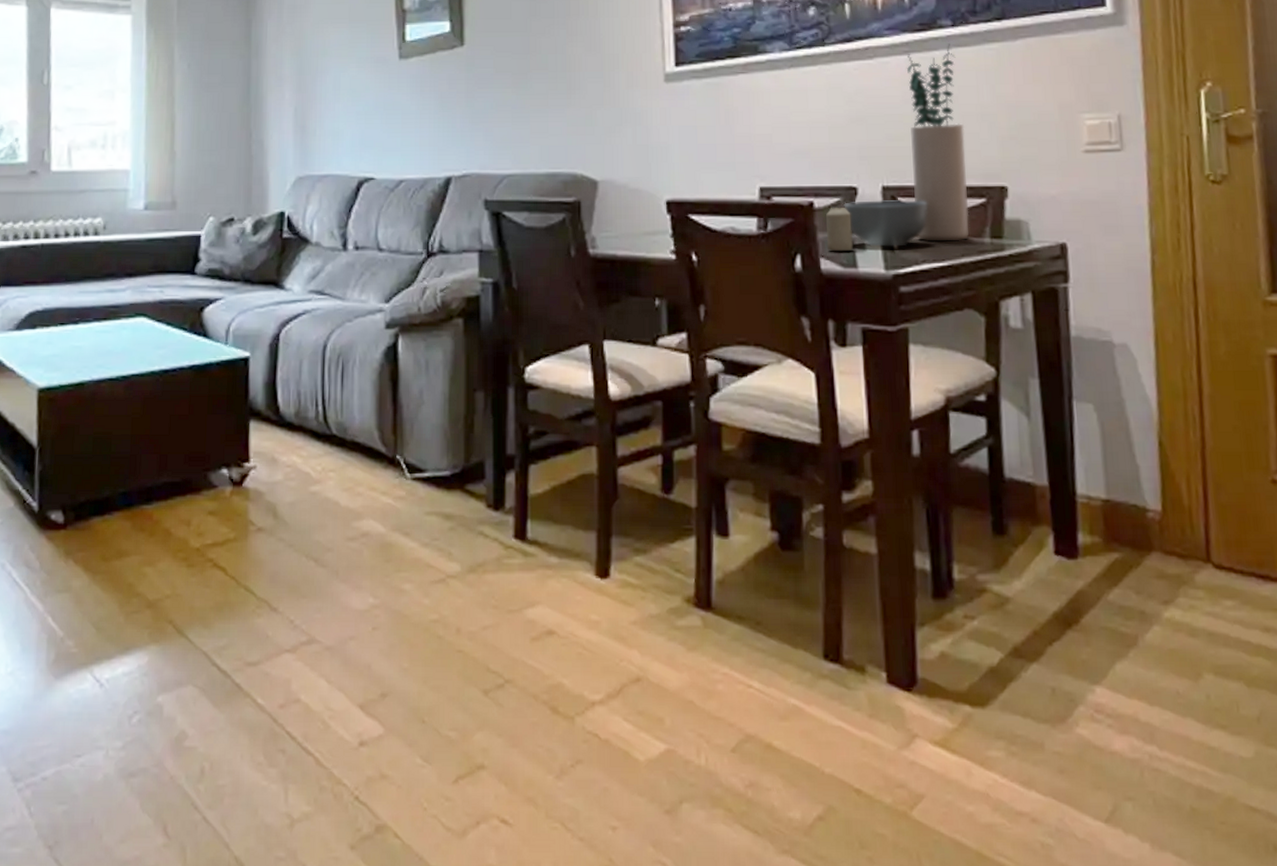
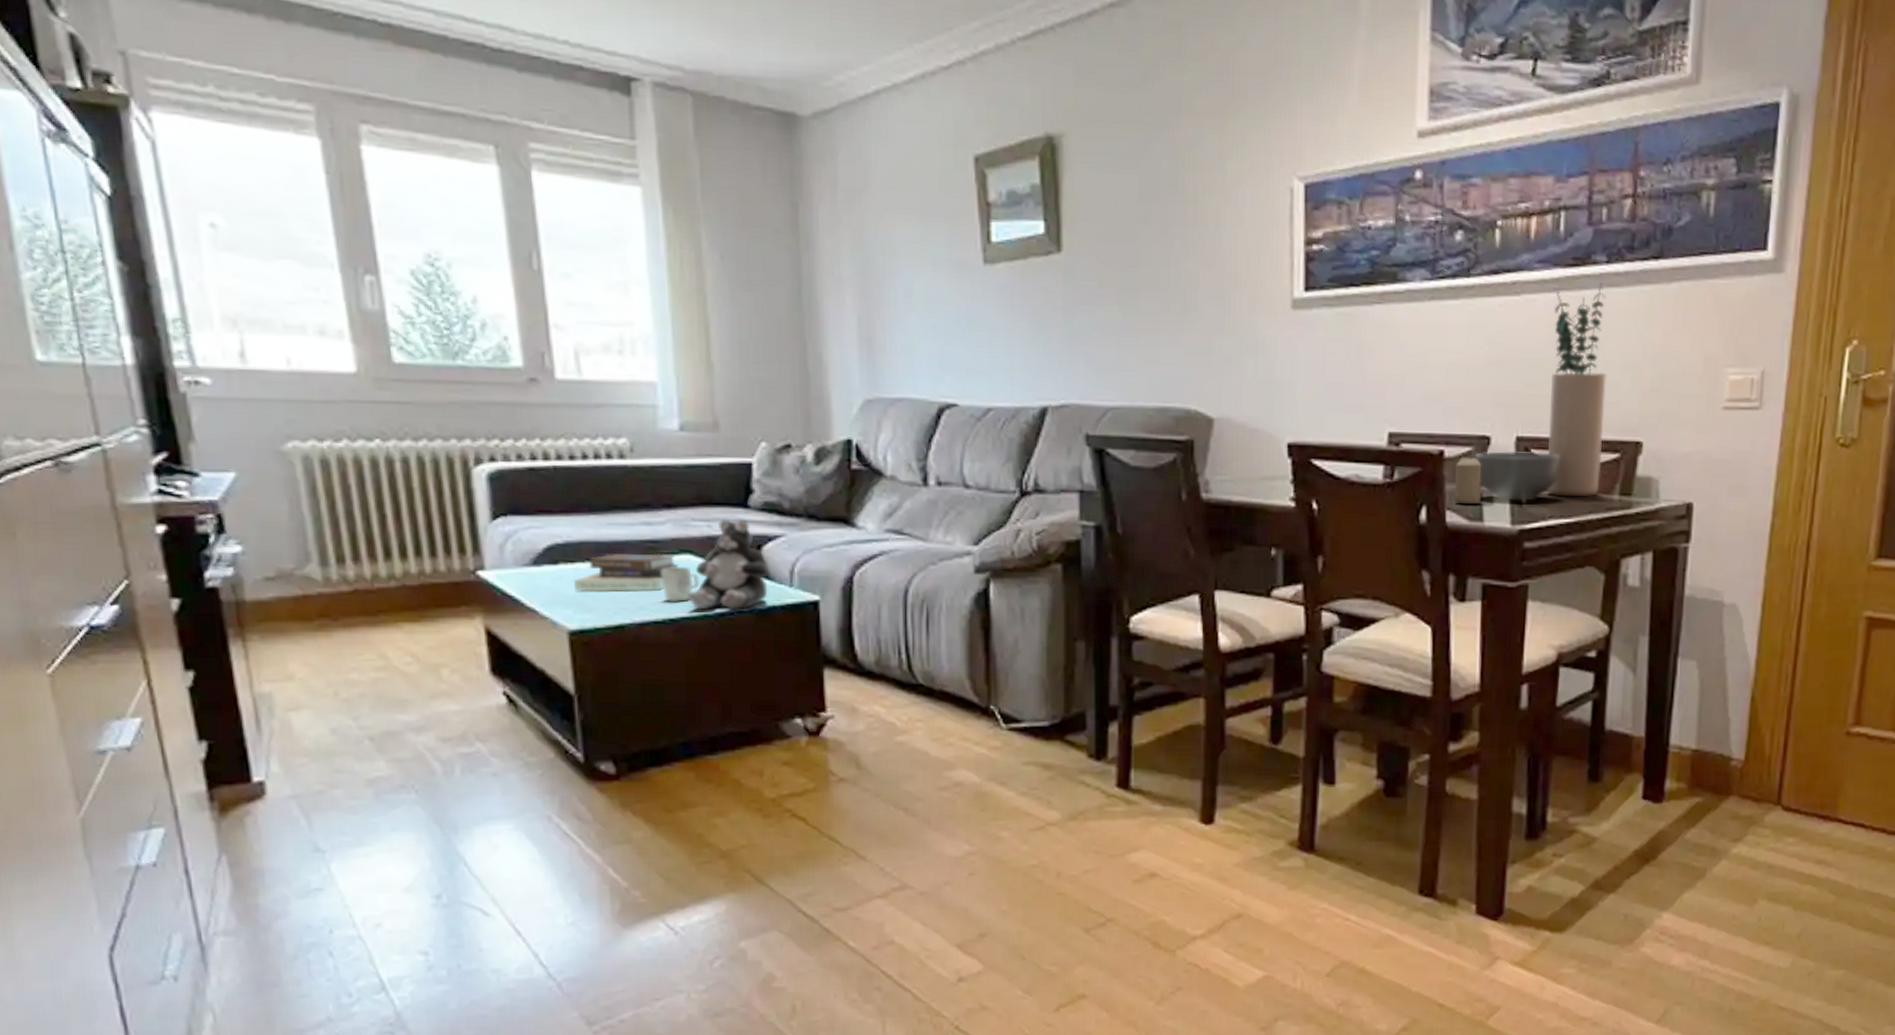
books: none [47,317,134,353] -> present [574,553,679,592]
mug: none [119,329,151,361] -> present [662,567,701,603]
plush toy: none [138,284,209,367] -> present [687,518,770,610]

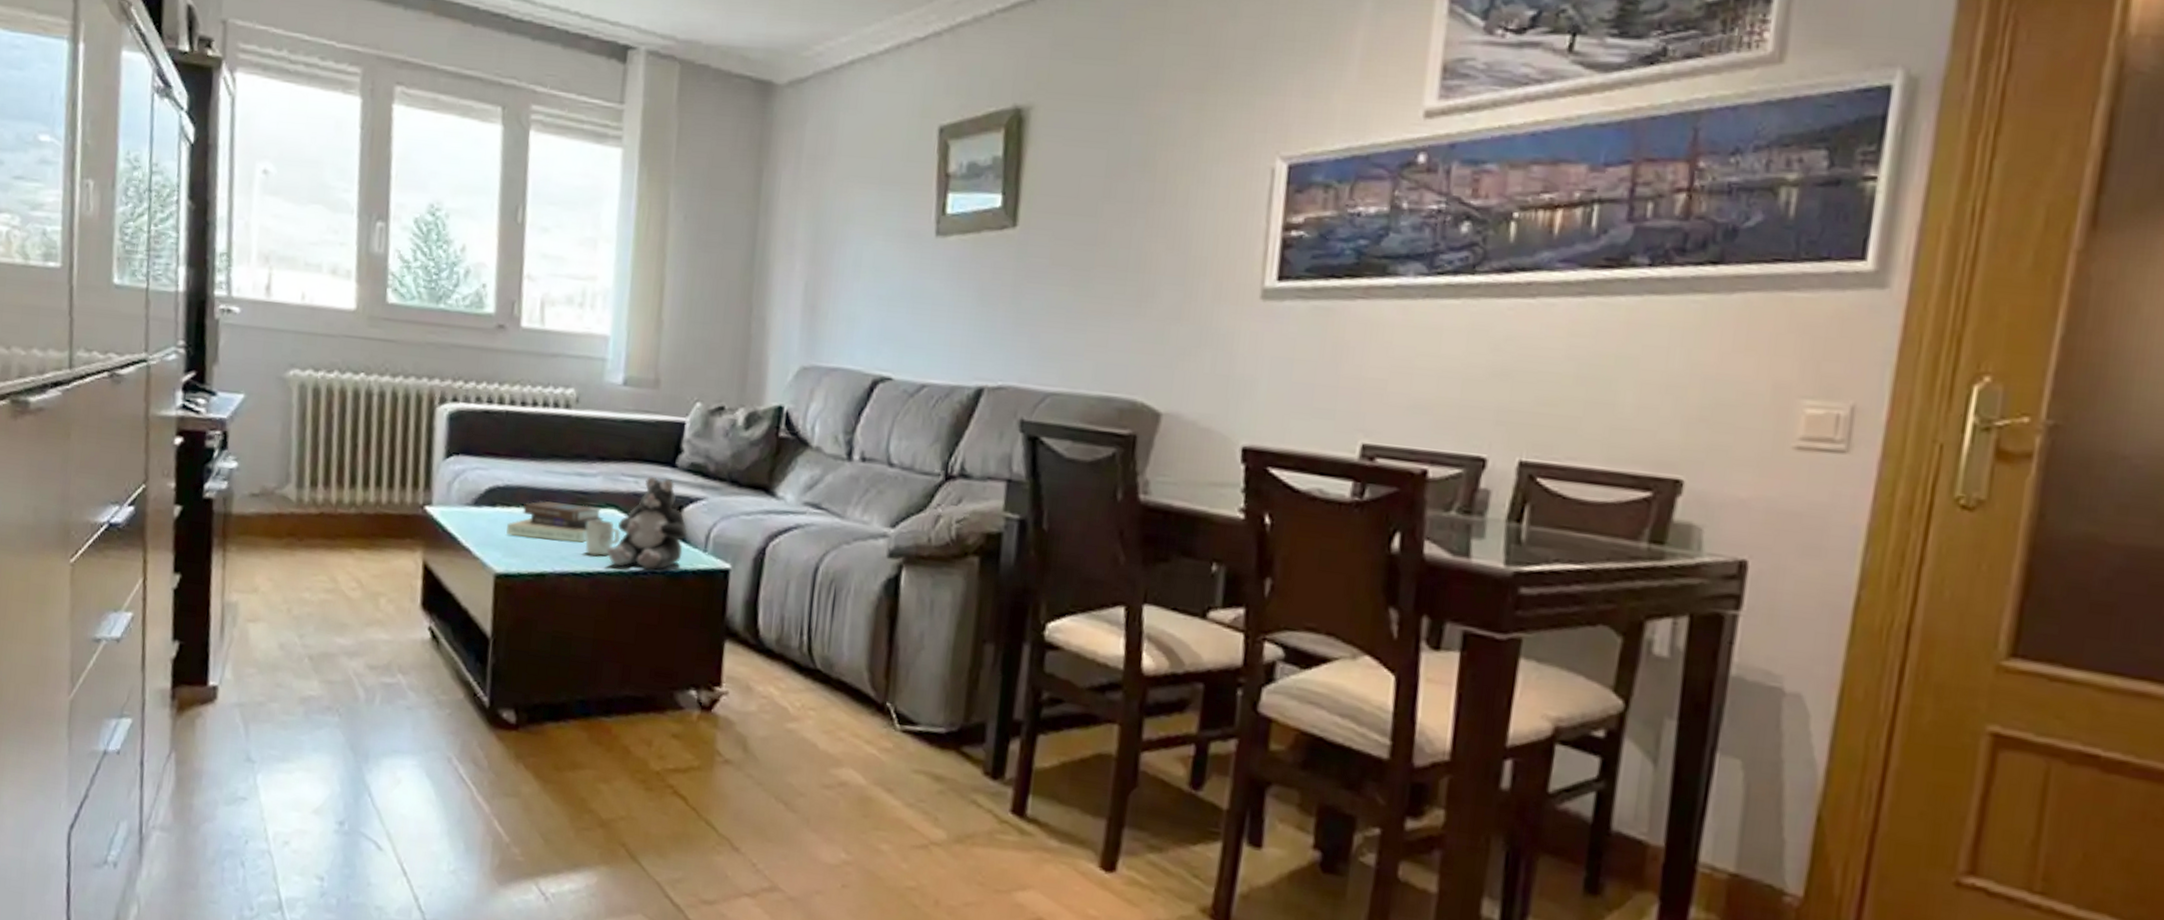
candle: present [1455,457,1482,505] -> none [1436,480,1473,536]
bowl: present [1475,451,1561,501] -> none [1465,476,1575,538]
vase: present [1546,282,1608,497] -> none [1553,288,1646,542]

